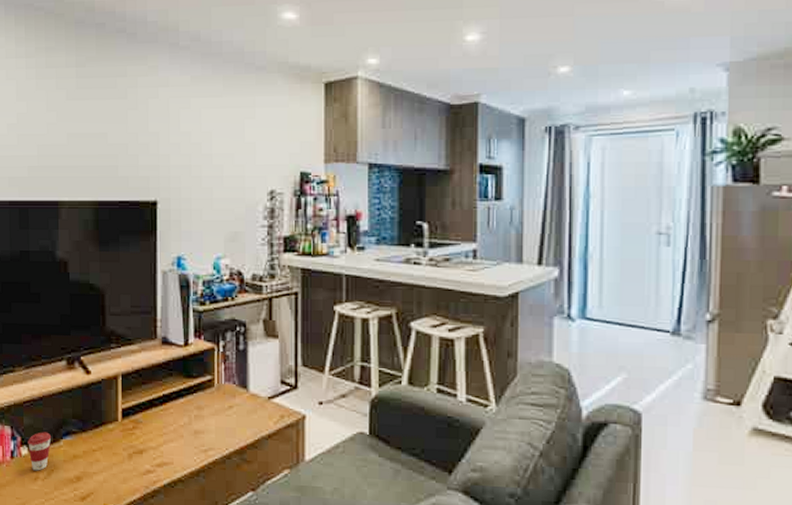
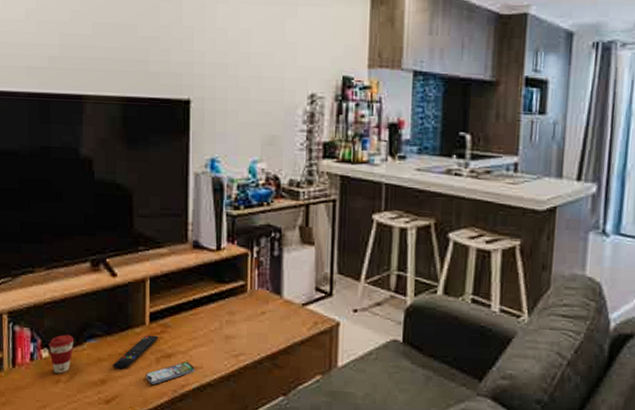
remote control: none [88,431,131,466] -> present [113,335,159,369]
smartphone: none [118,458,166,481] -> present [145,362,195,384]

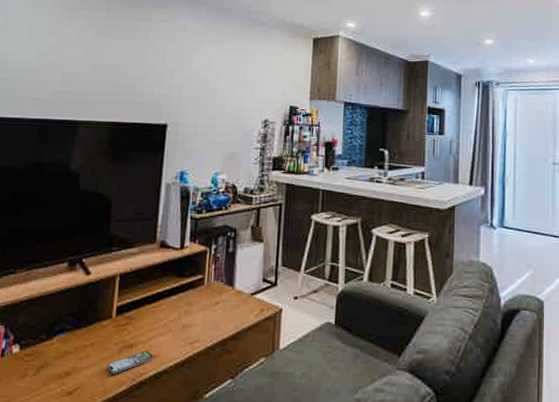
coffee cup: present [49,334,75,374] -> none [20,330,45,368]
remote control: present [113,335,159,369] -> none [78,327,123,361]

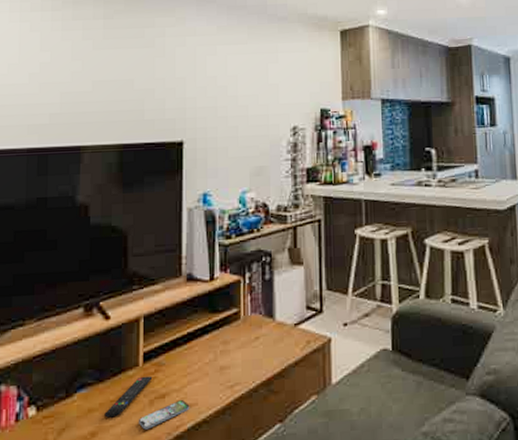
remote control: none [78,327,123,361] -> present [104,376,153,418]

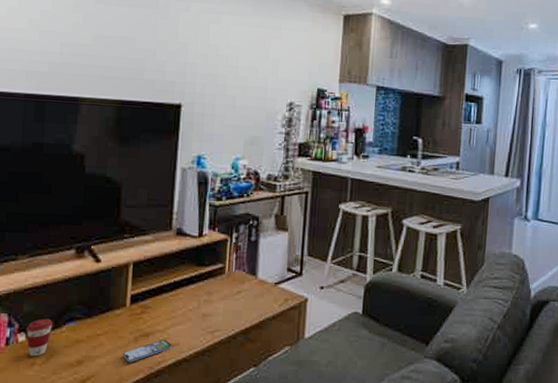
coffee cup: none [36,387,64,433] -> present [26,318,54,357]
remote control: present [104,376,153,418] -> none [91,316,139,350]

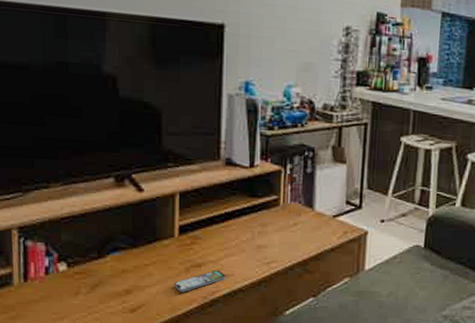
coffee cup: present [26,318,54,357] -> none [66,248,96,286]

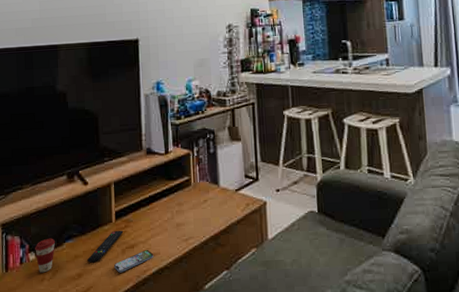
coffee cup: none [66,248,96,286] -> present [35,238,56,273]
remote control: none [139,246,189,279] -> present [87,230,124,263]

